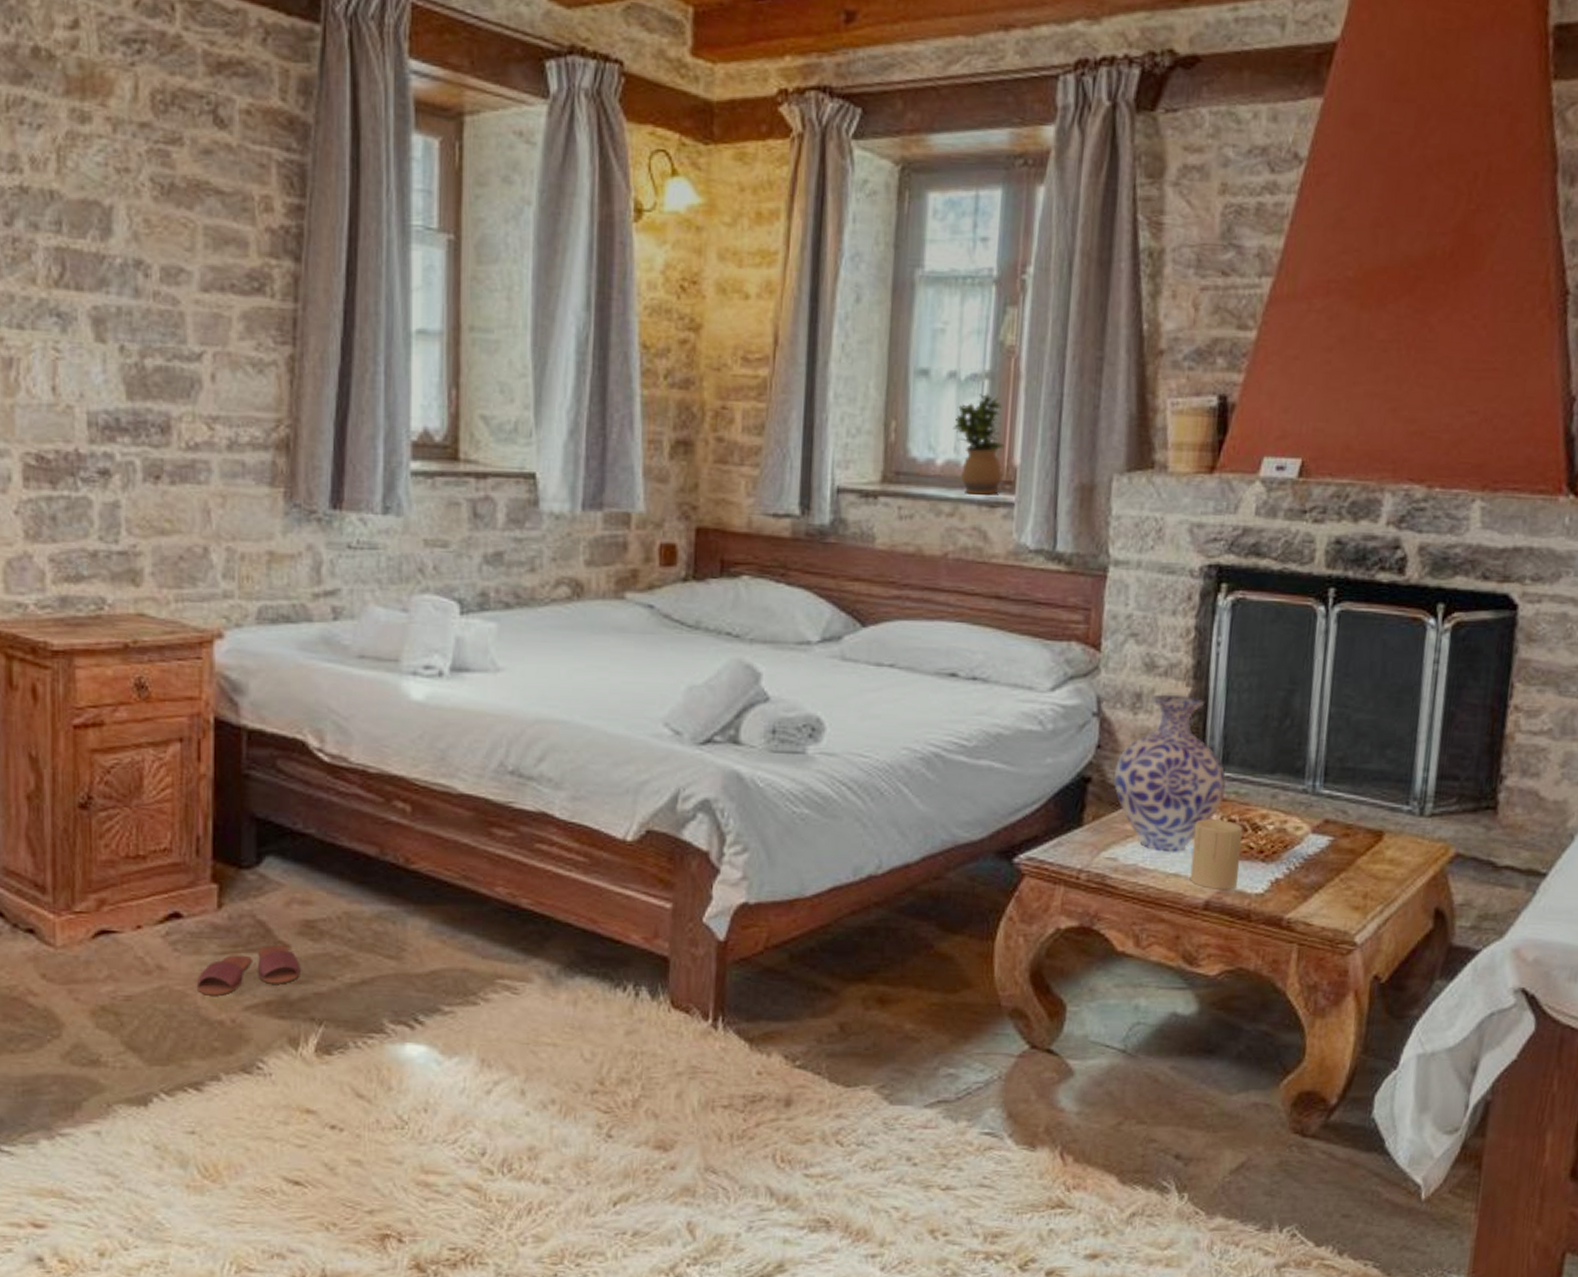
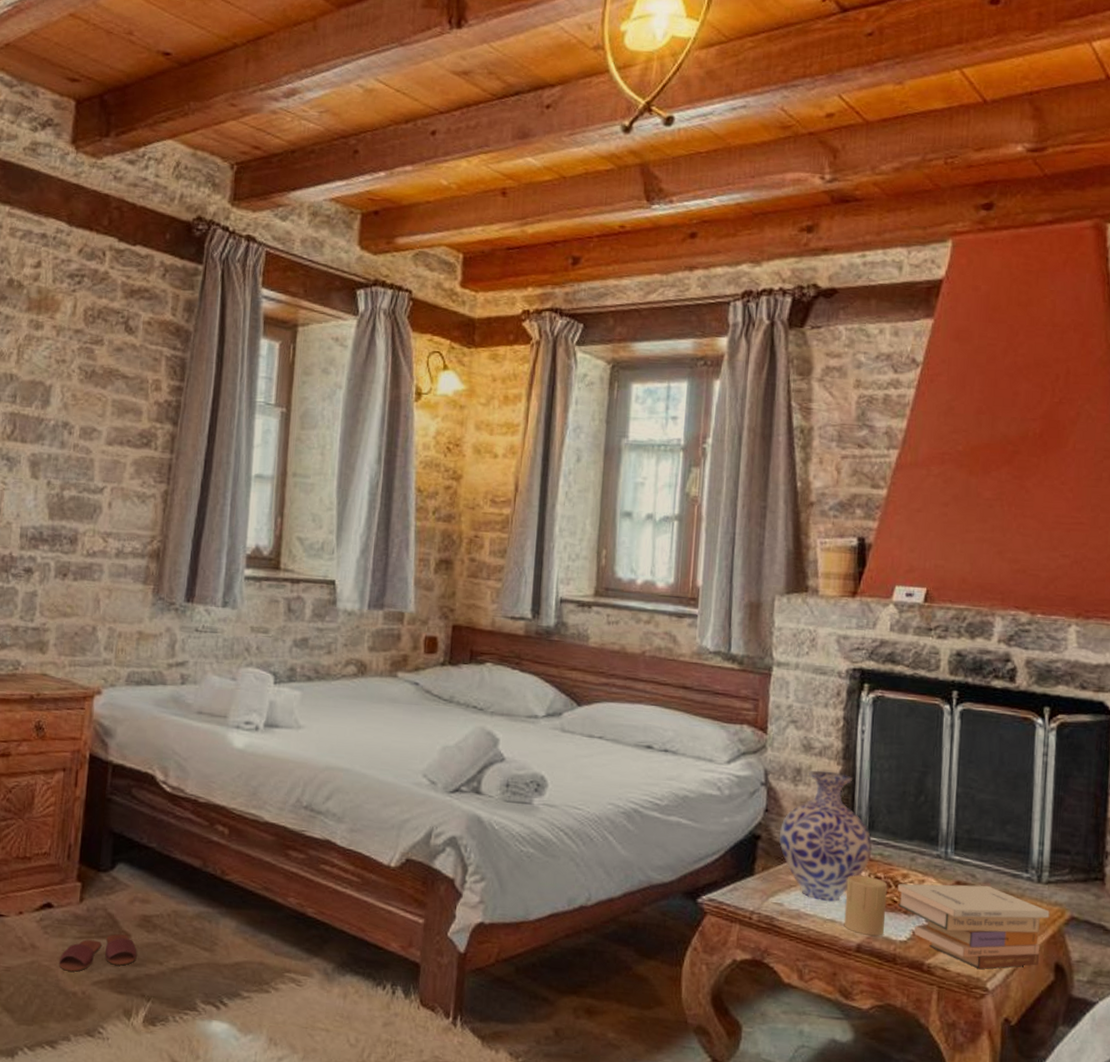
potted plant: present [952,393,1005,496] -> none [649,531,690,609]
books: none [1254,822,1432,921] -> present [897,883,1050,970]

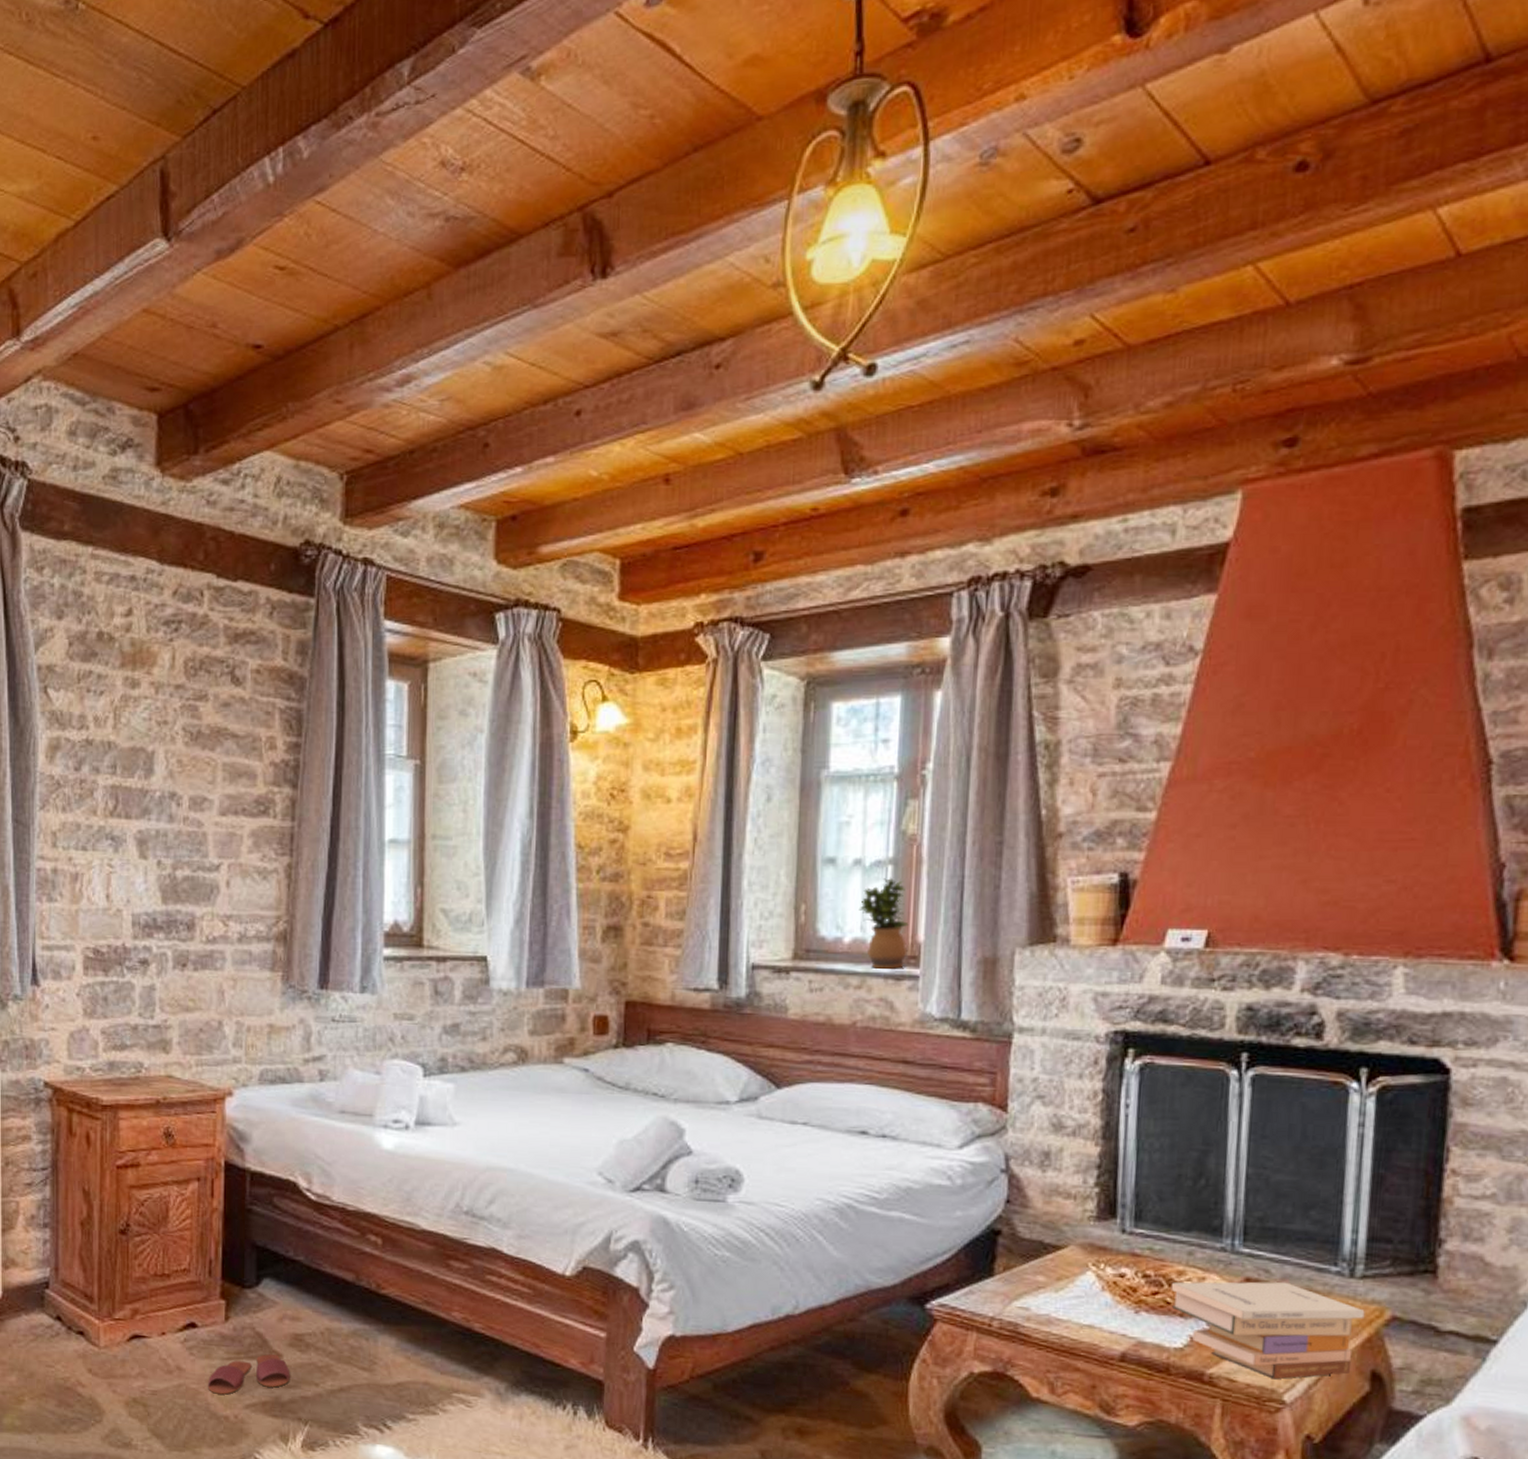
potted plant: none [649,531,690,609] -> present [858,877,909,970]
vase: present [779,770,872,902] -> none [1023,1153,1140,1305]
candle: present [843,875,888,936] -> none [1104,1273,1159,1343]

